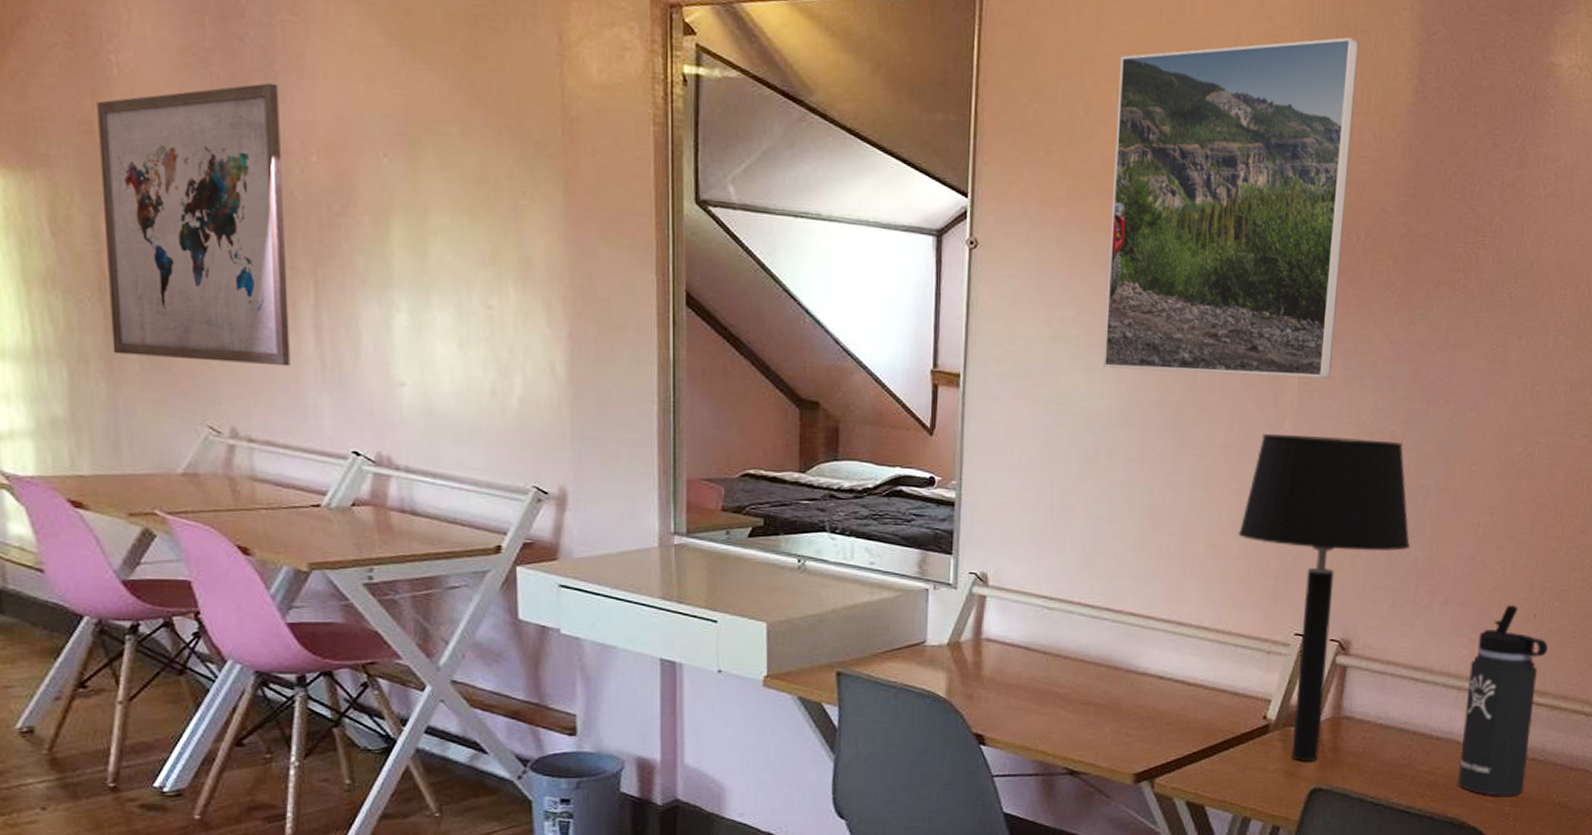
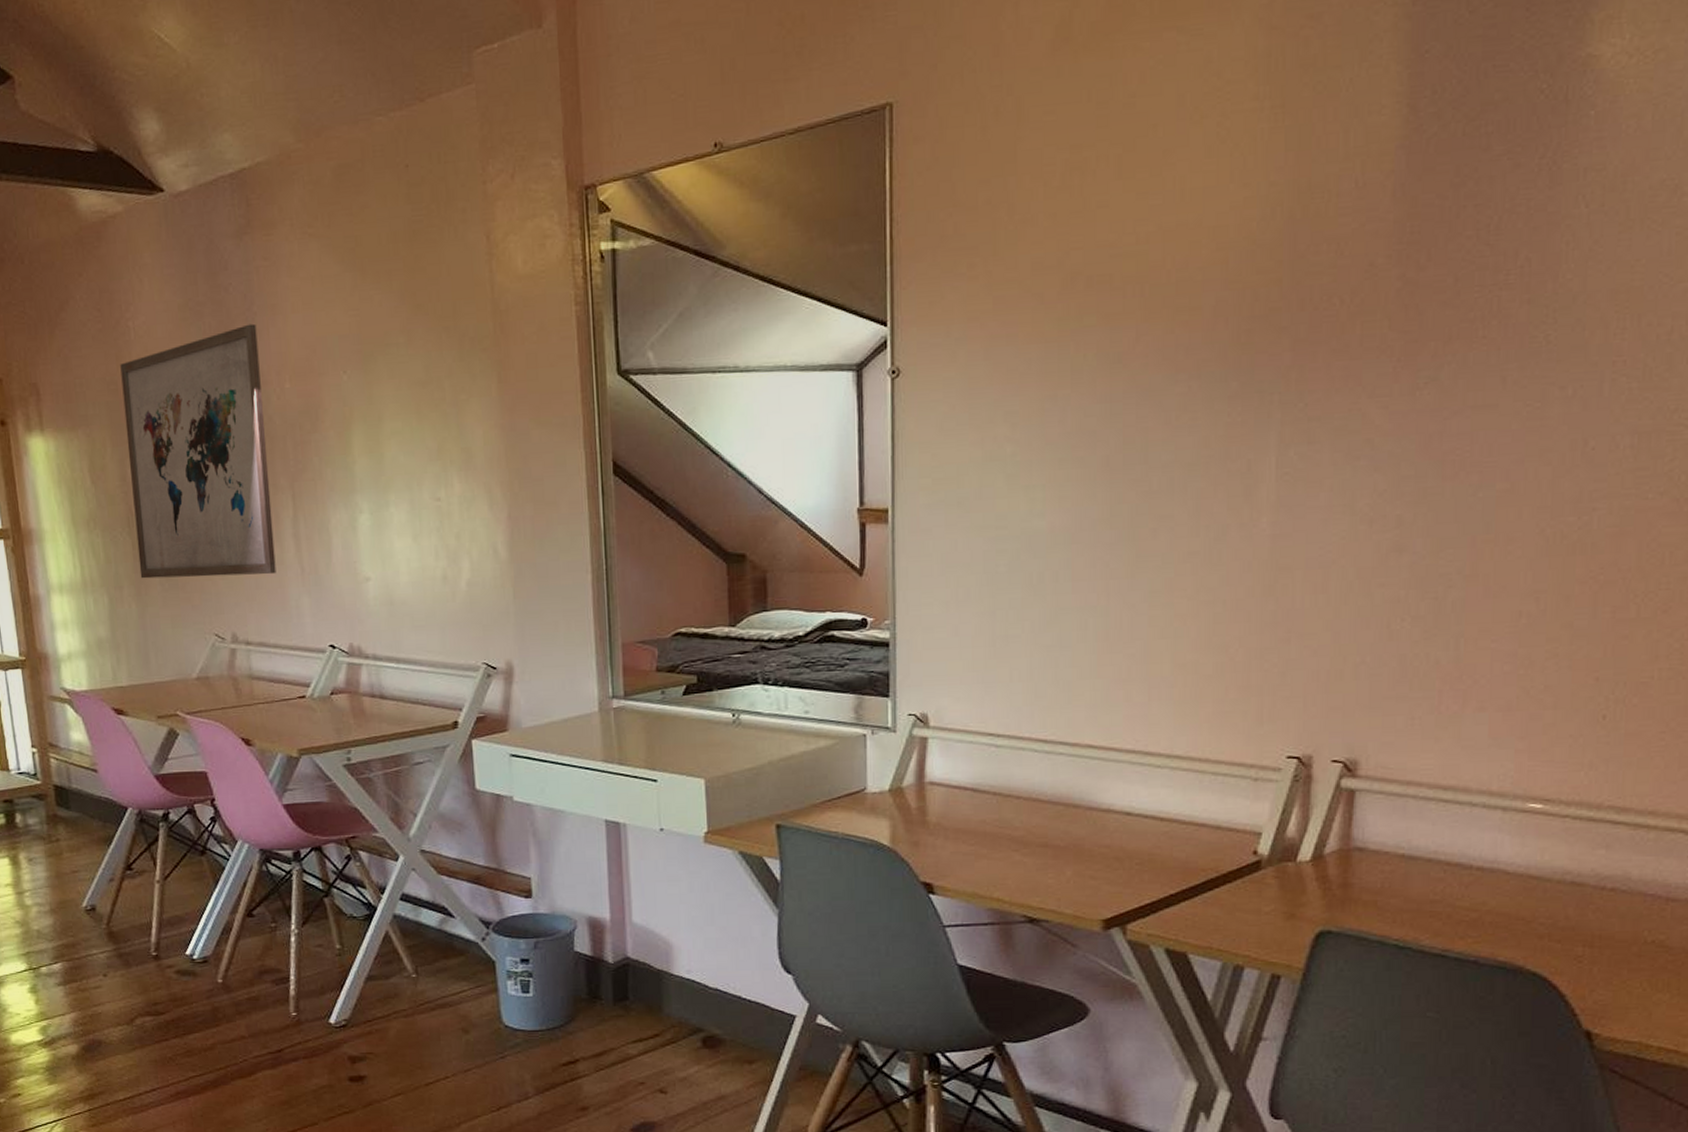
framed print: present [1103,37,1359,379] -> none [1043,77,1330,484]
table lamp: present [1238,434,1411,761] -> none [1211,528,1430,900]
thermos bottle: present [1458,605,1548,796] -> none [1510,706,1625,935]

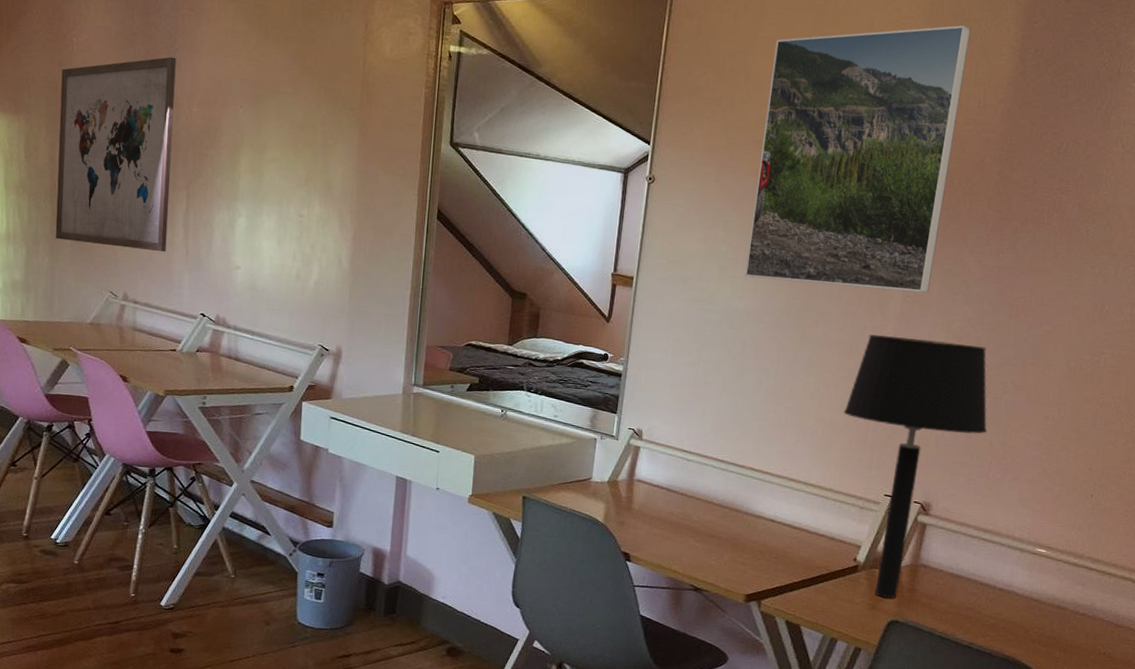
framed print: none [1043,77,1330,484] -> present [745,25,971,293]
table lamp: none [1211,528,1430,900] -> present [843,334,988,598]

